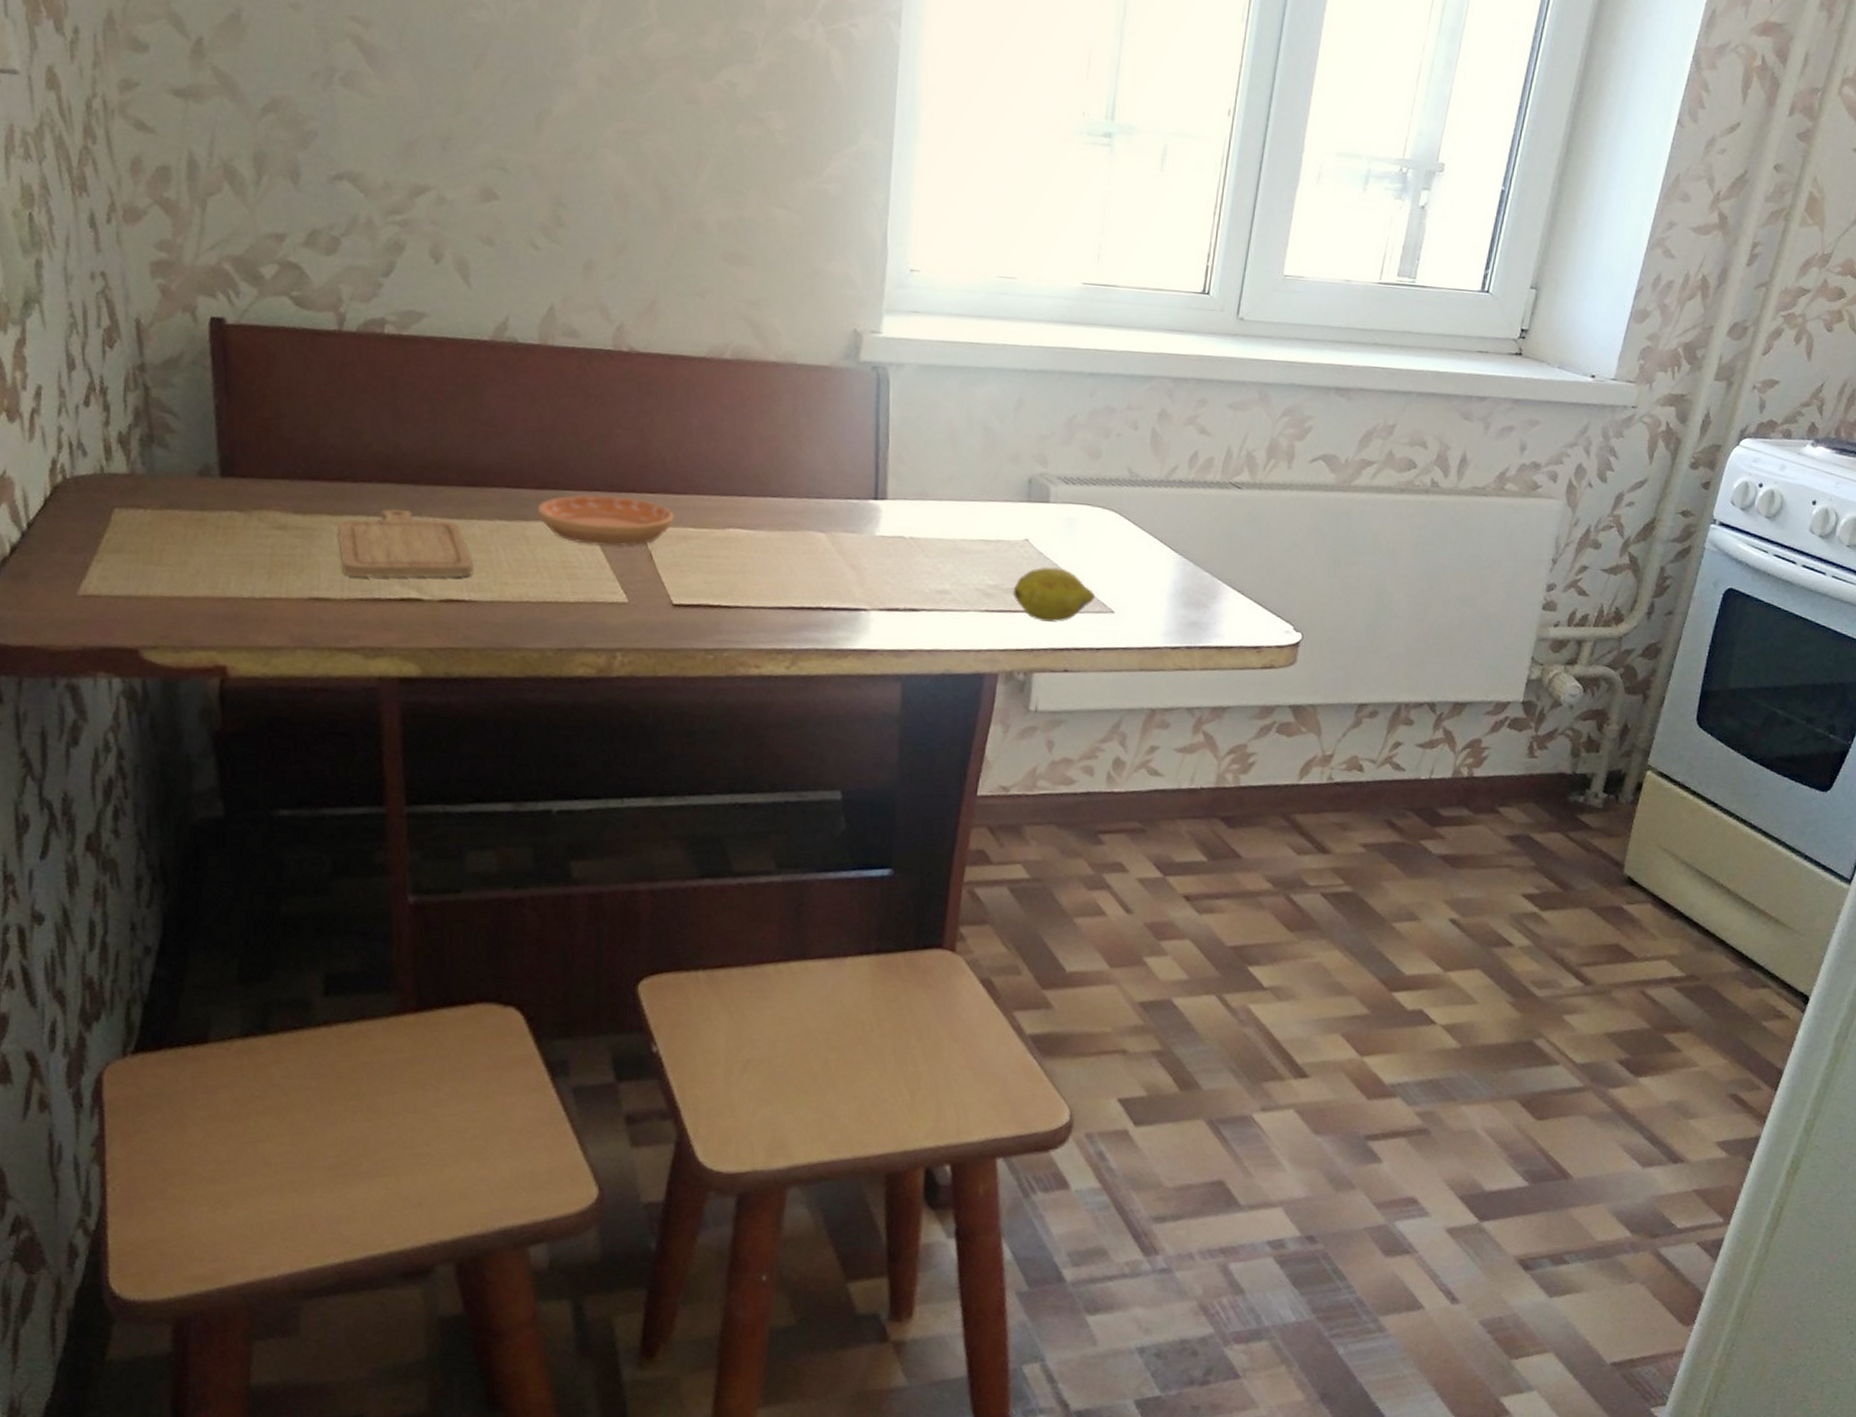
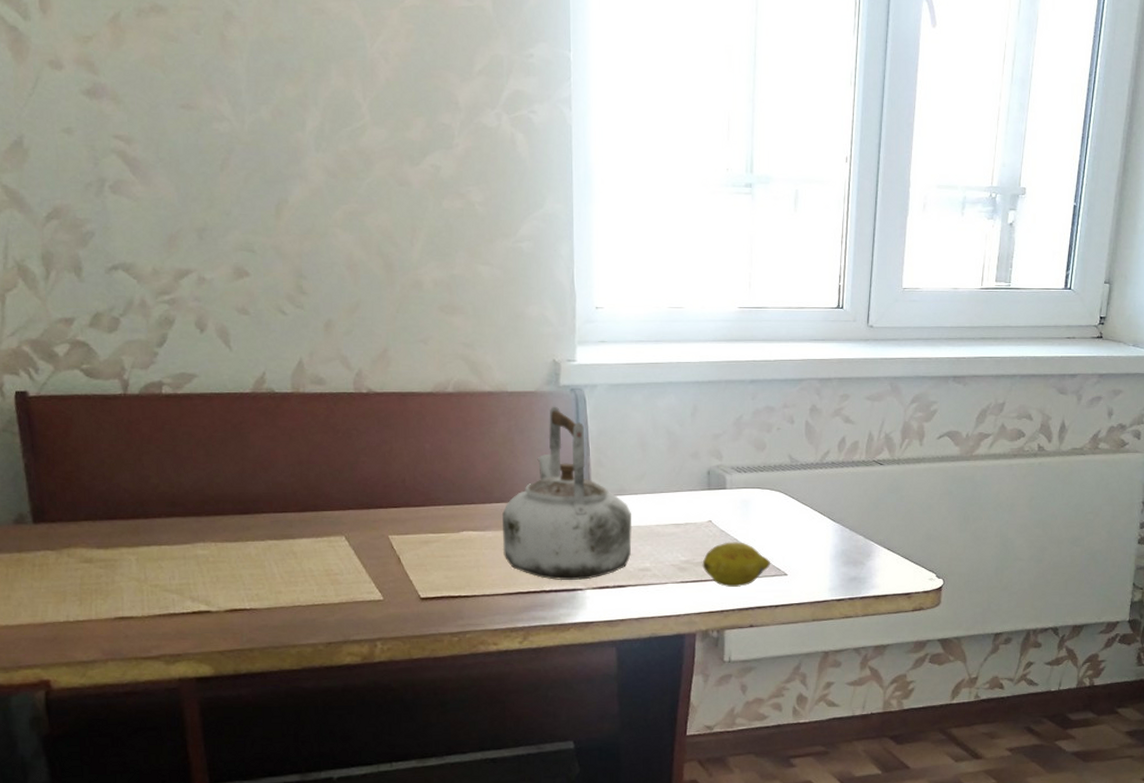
chopping board: present [337,509,474,578] -> none [135,538,252,597]
saucer: present [537,494,674,547] -> none [301,512,416,554]
kettle: none [775,385,933,599] -> present [502,406,633,581]

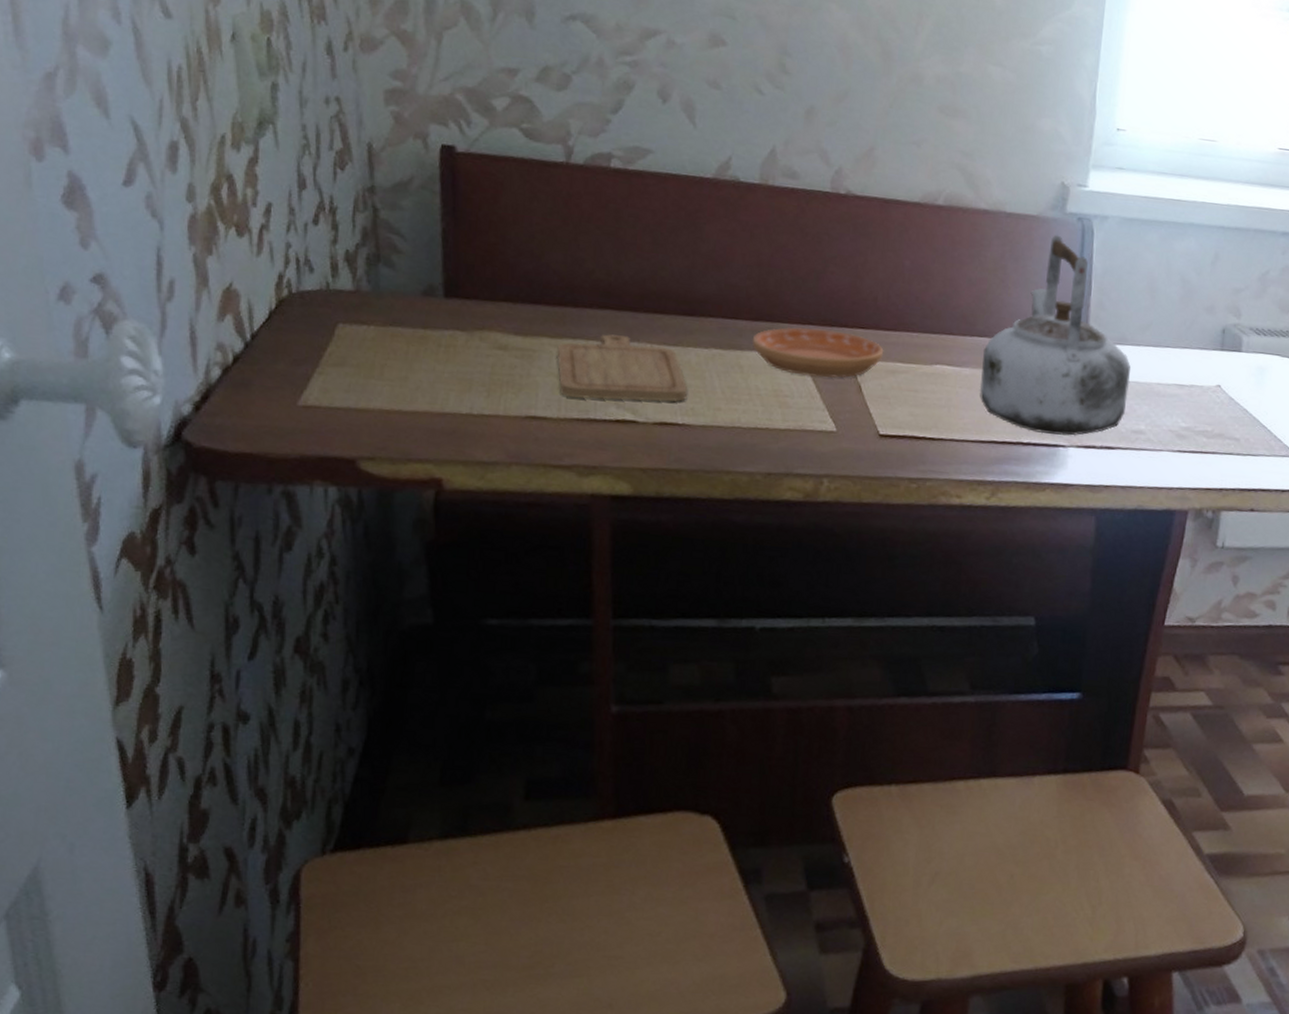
chopping board: none [135,538,252,597] -> present [557,334,688,402]
saucer: none [301,512,416,554] -> present [752,327,884,378]
fruit: present [702,542,770,588] -> none [1204,411,1282,465]

